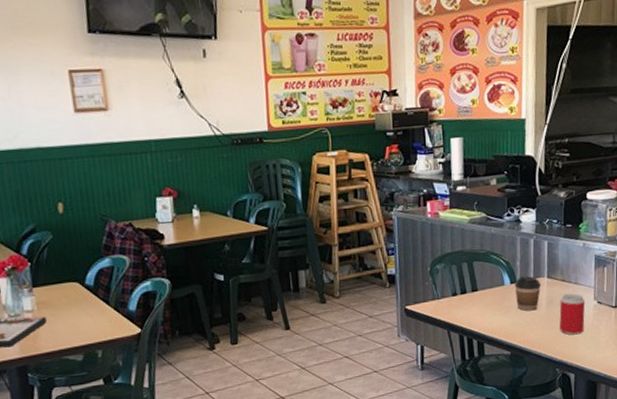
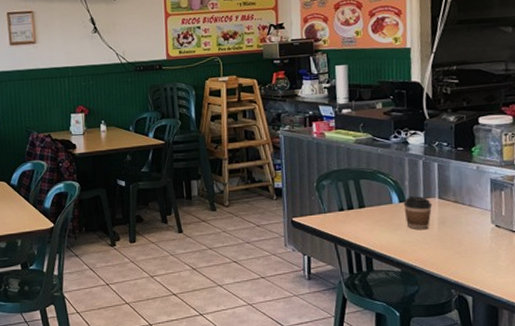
beverage can: present [559,293,586,335] -> none [453,215,482,257]

